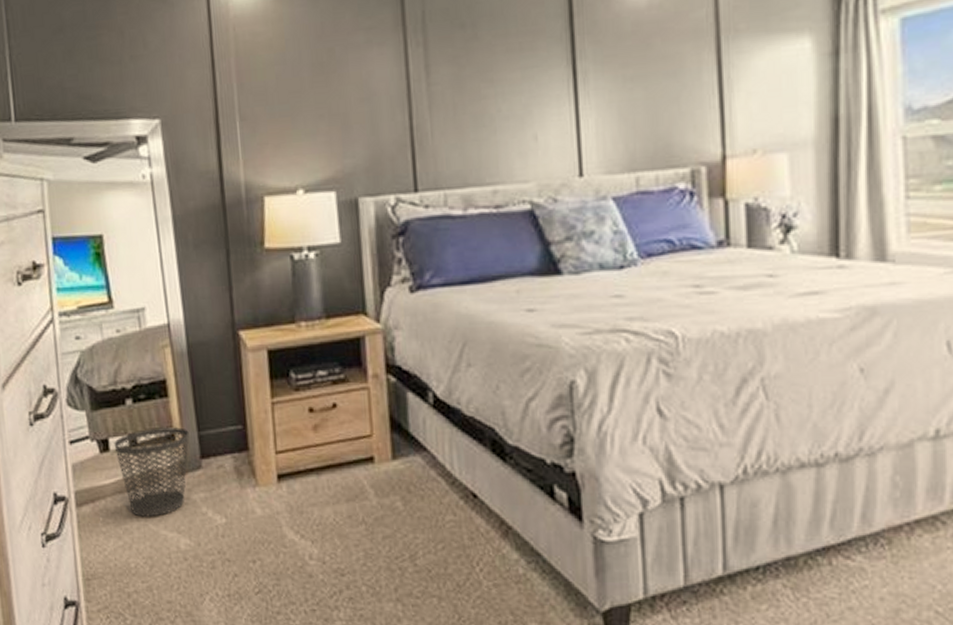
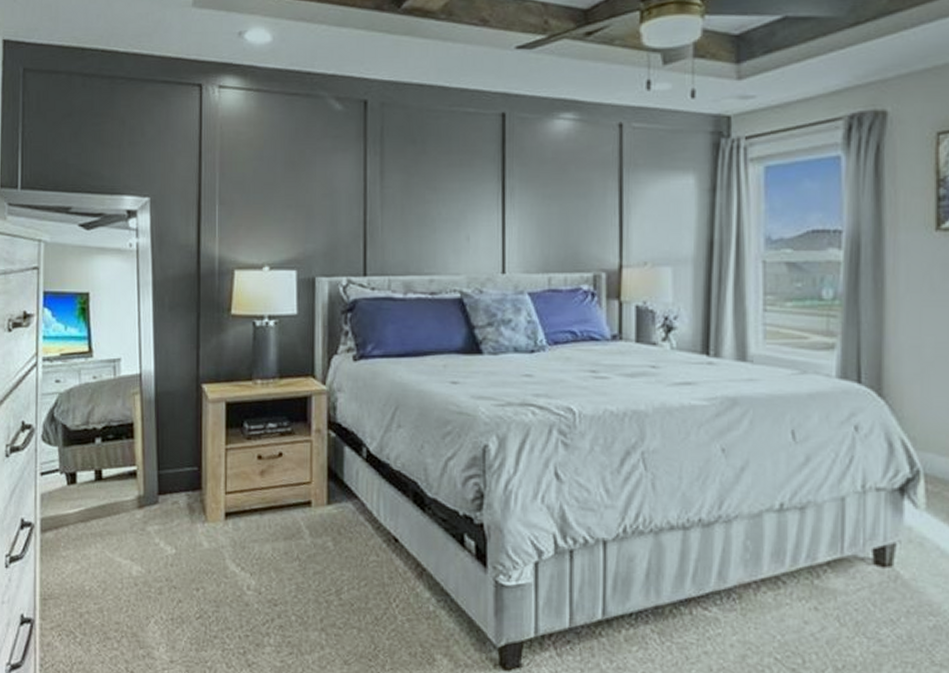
wastebasket: present [114,427,190,517] -> none [81,465,150,545]

